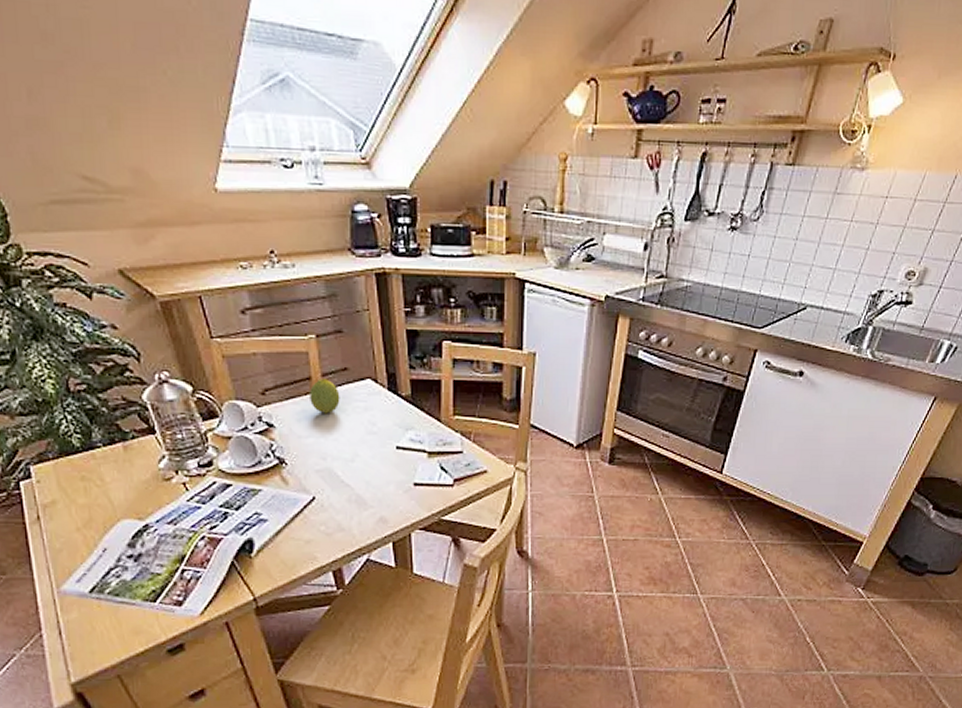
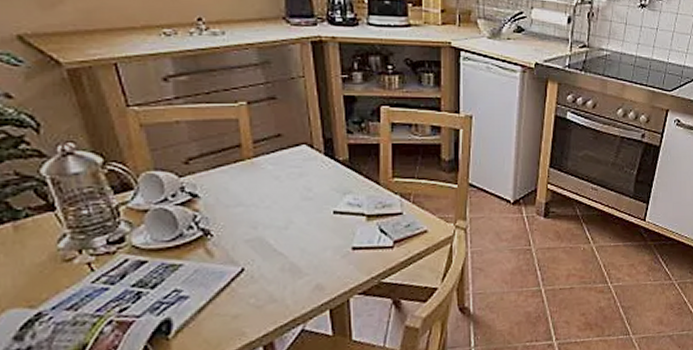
fruit: present [310,378,340,414] -> none [239,145,273,182]

